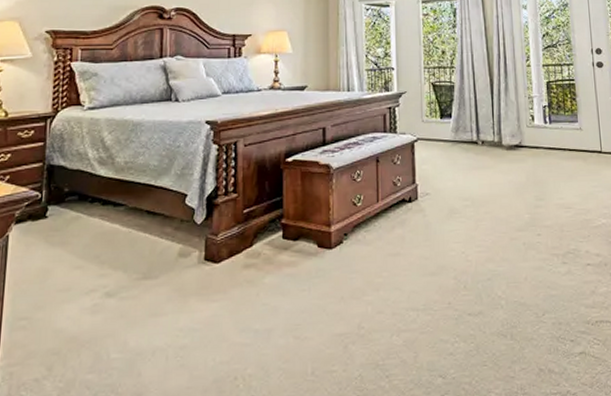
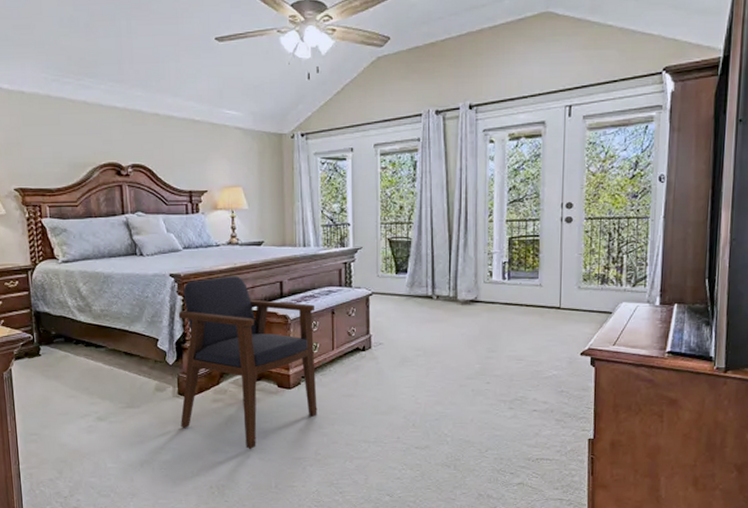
armchair: none [205,122,361,326] -> present [178,276,317,449]

